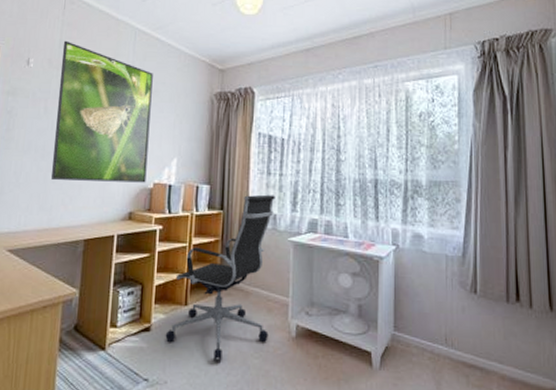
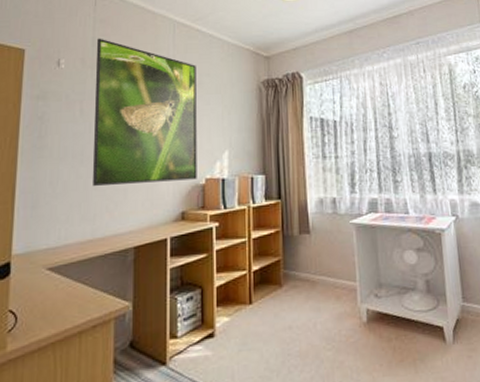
office chair: present [165,194,275,362] -> none [231,178,340,360]

